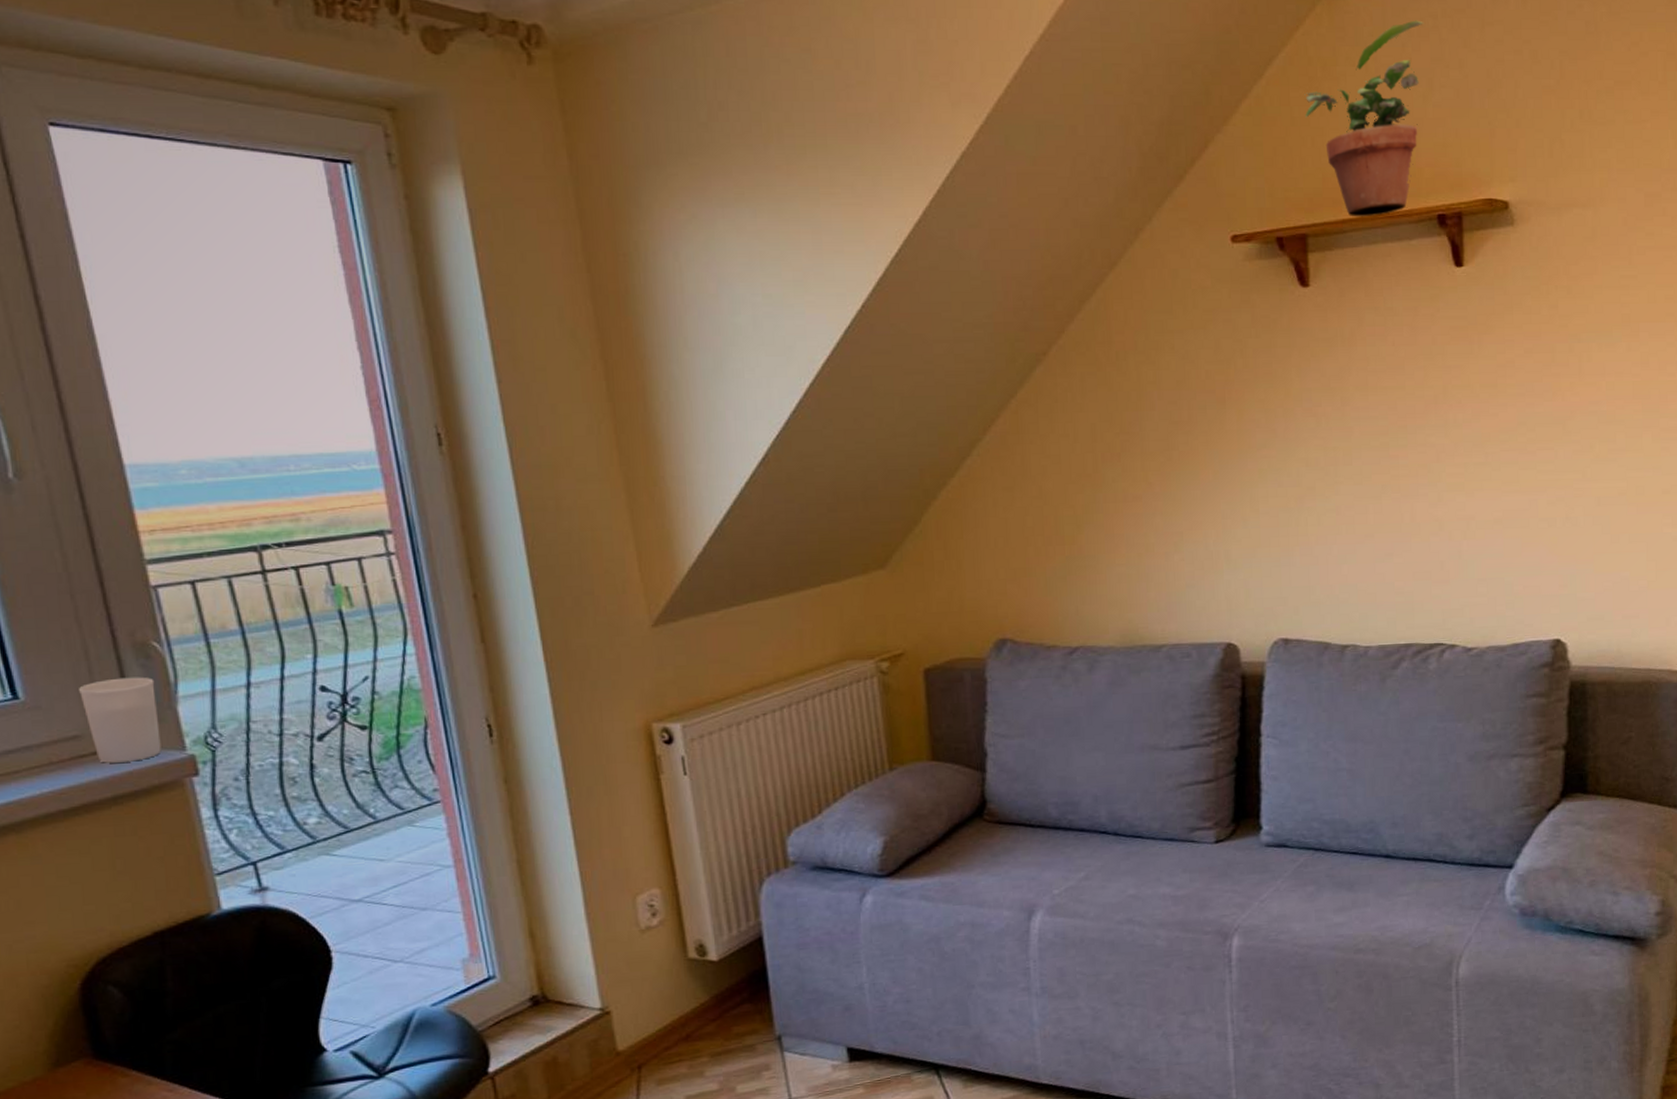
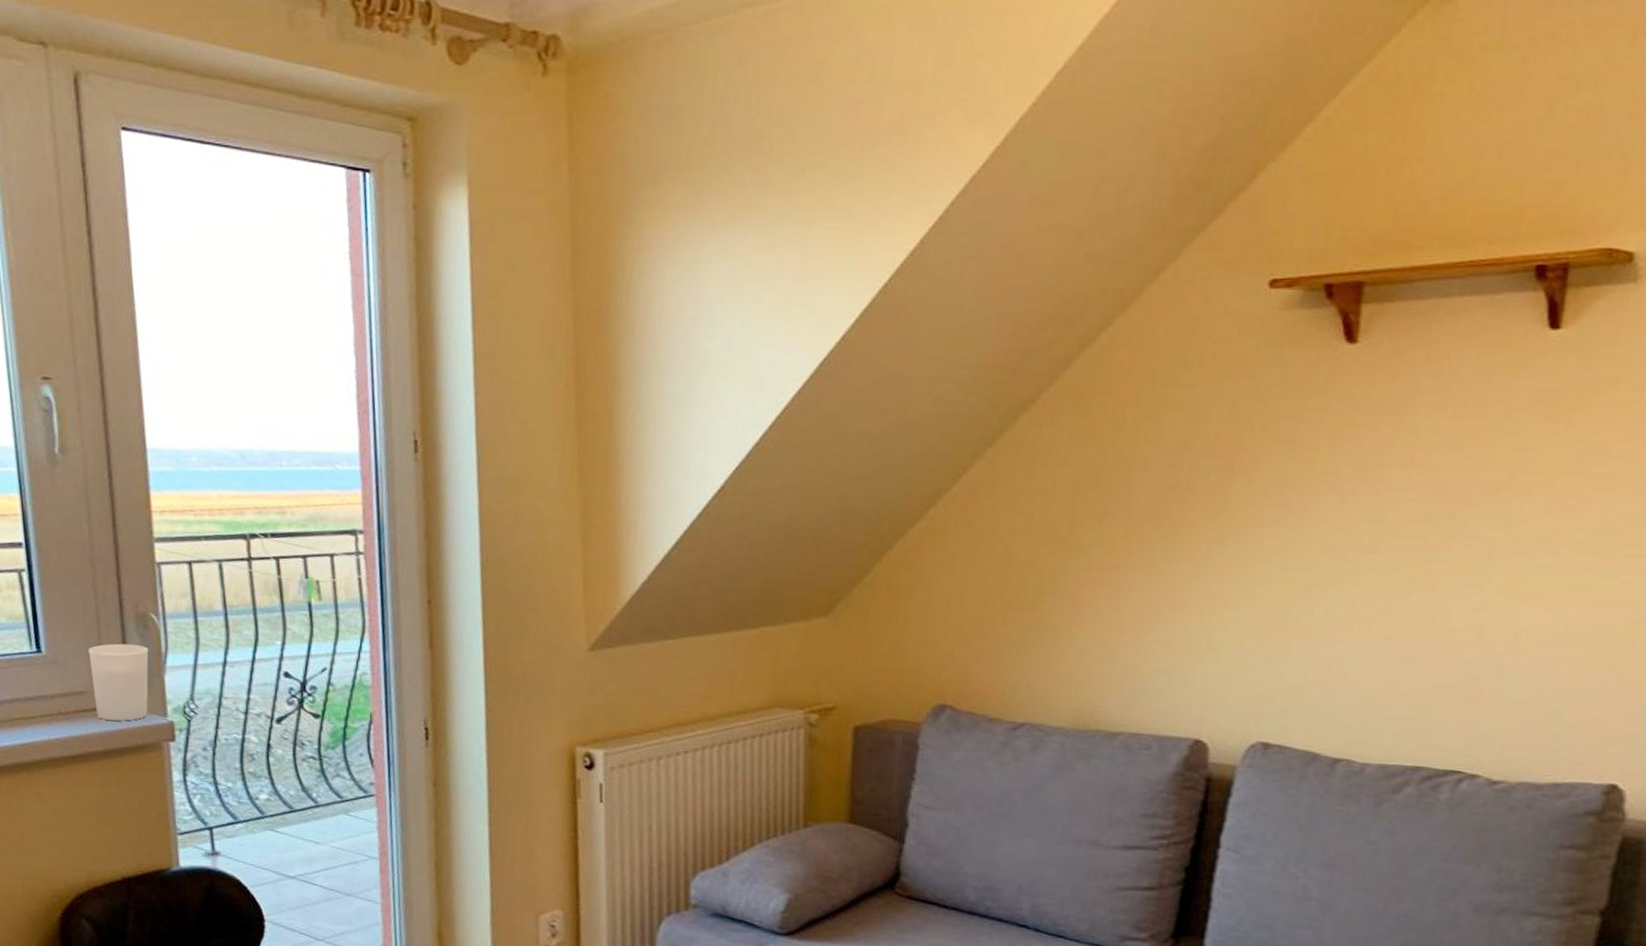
potted plant: present [1304,20,1424,217] -> none [1383,29,1556,265]

